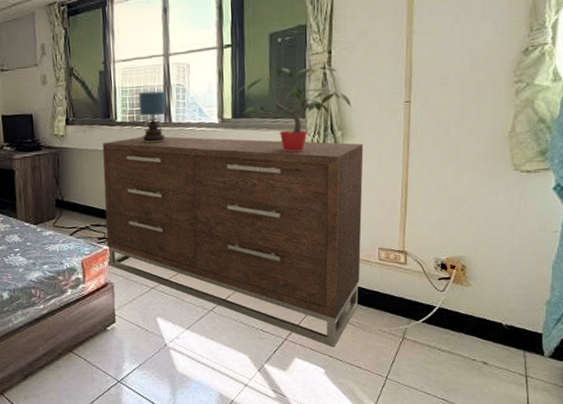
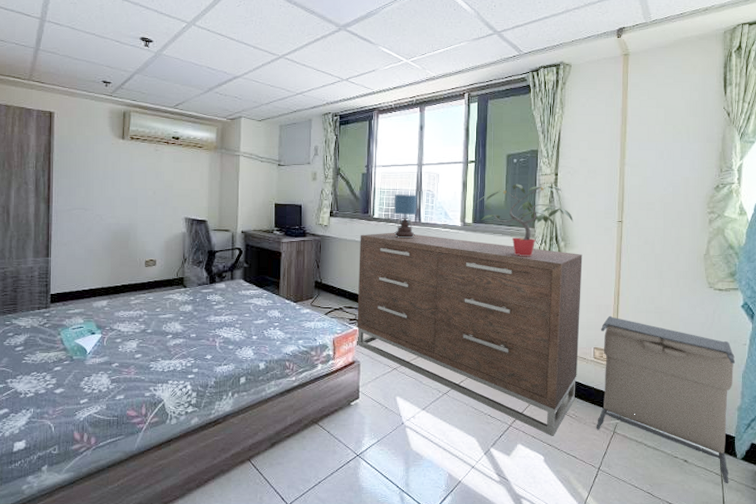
laundry hamper: none [382,211,545,385] -> present [596,315,736,484]

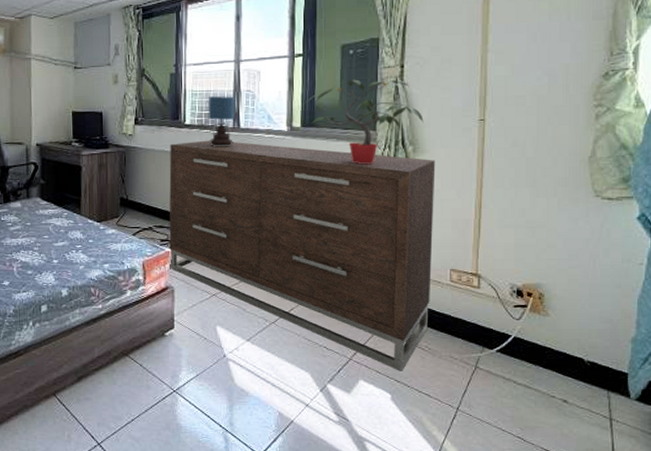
laundry hamper: present [596,315,736,484] -> none [454,231,629,429]

